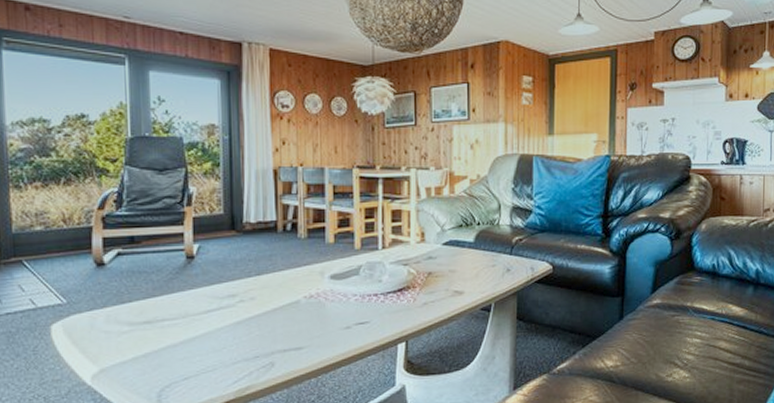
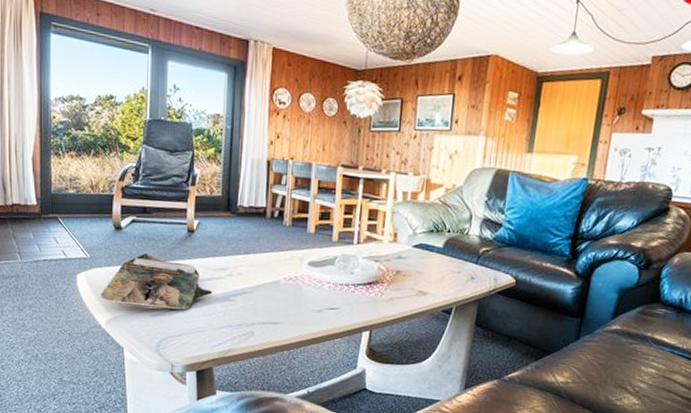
magazine: none [83,290,222,355] -> present [101,254,213,310]

